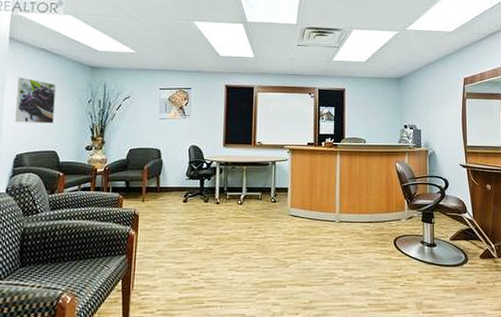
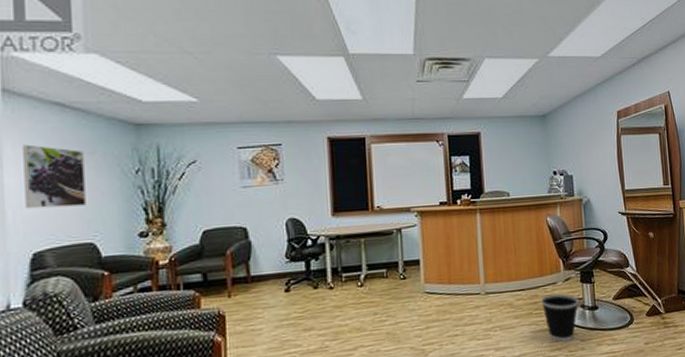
wastebasket: none [386,229,420,271] -> present [541,293,579,342]

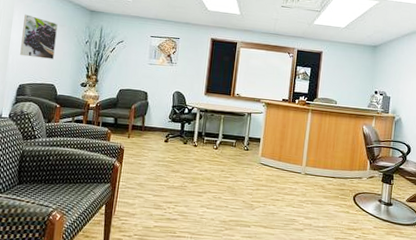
wastebasket: present [541,293,579,342] -> none [347,185,378,225]

